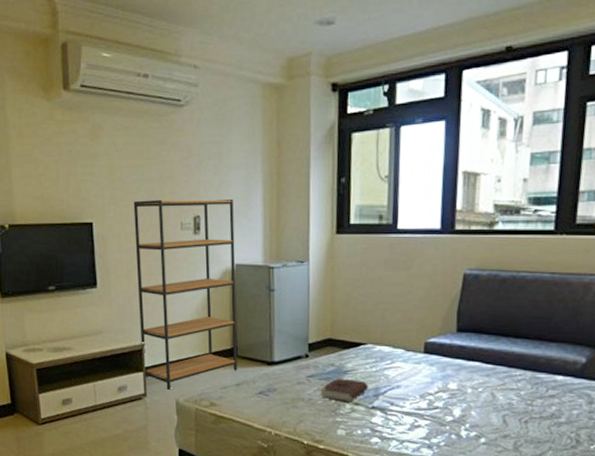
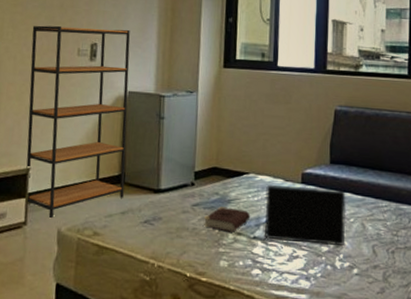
laptop: none [383,356,474,415] -> present [264,185,346,245]

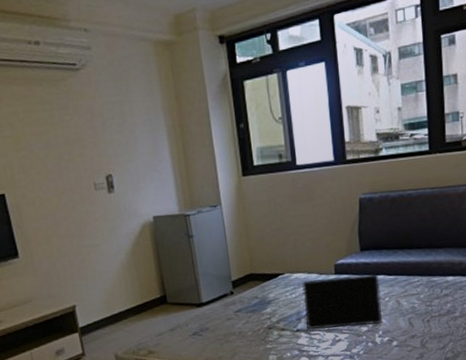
bookshelf: present [26,25,131,218] -> none [43,154,169,346]
book: present [204,207,251,232] -> none [248,307,292,330]

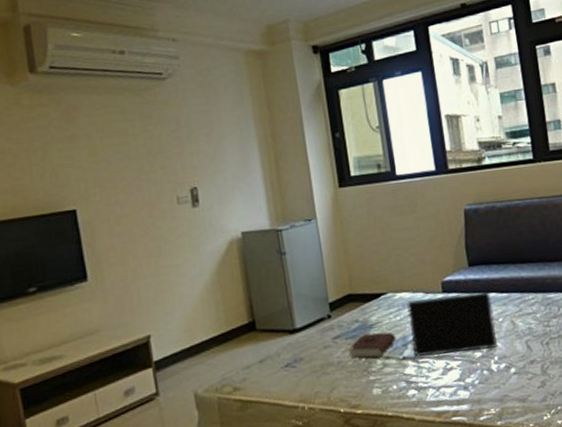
book: none [248,307,292,330] -> present [348,332,397,359]

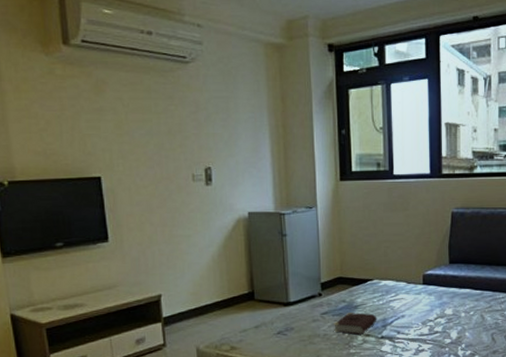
laptop: present [407,291,498,358] -> none [390,286,467,338]

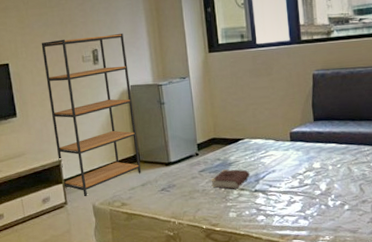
bookshelf: none [142,150,255,338] -> present [41,33,141,196]

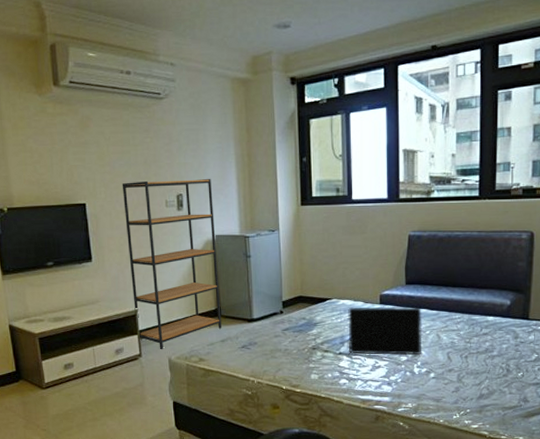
book: present [211,169,250,189] -> none [294,329,336,350]
laptop: none [260,142,335,191] -> present [348,306,423,355]

